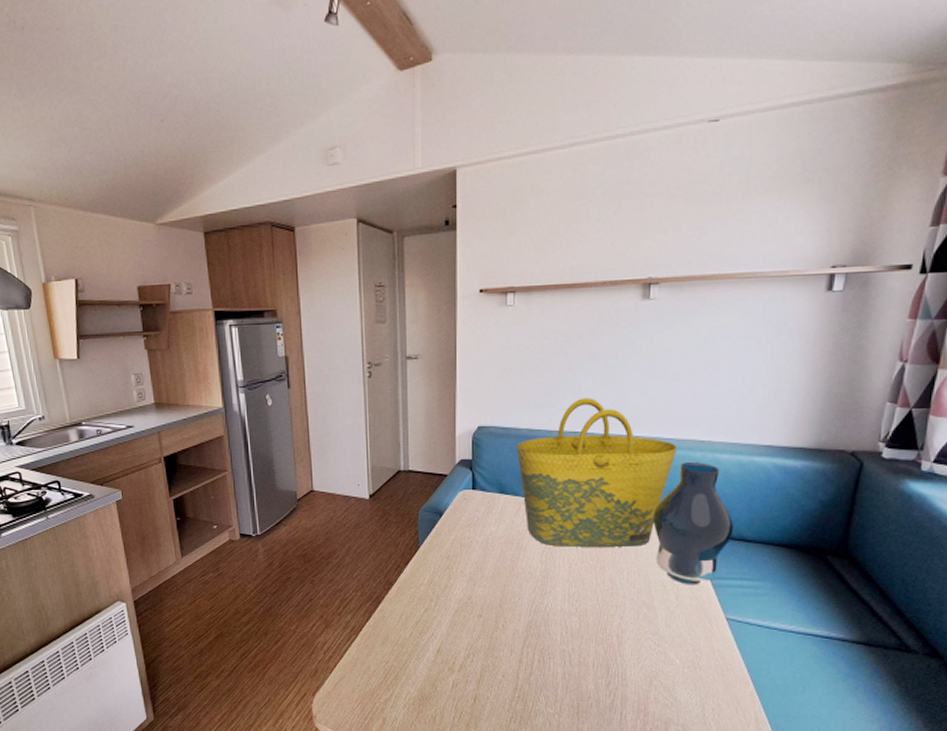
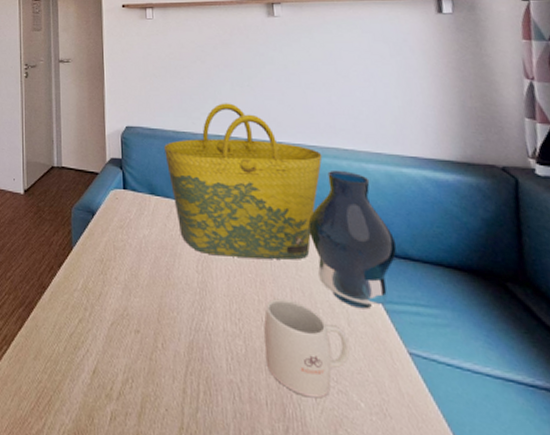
mug: none [598,581,675,659] -> present [263,298,351,399]

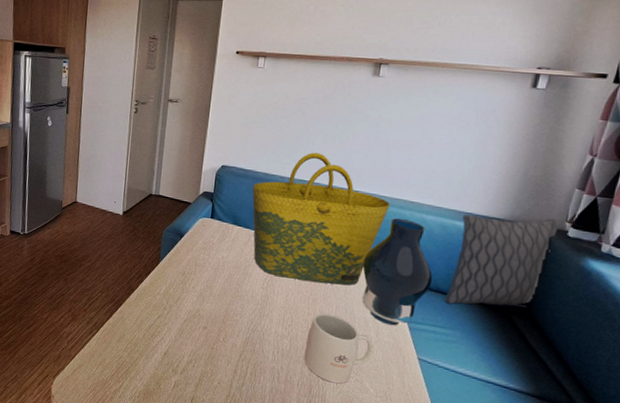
pillow: none [407,155,525,274] -> present [445,214,560,307]

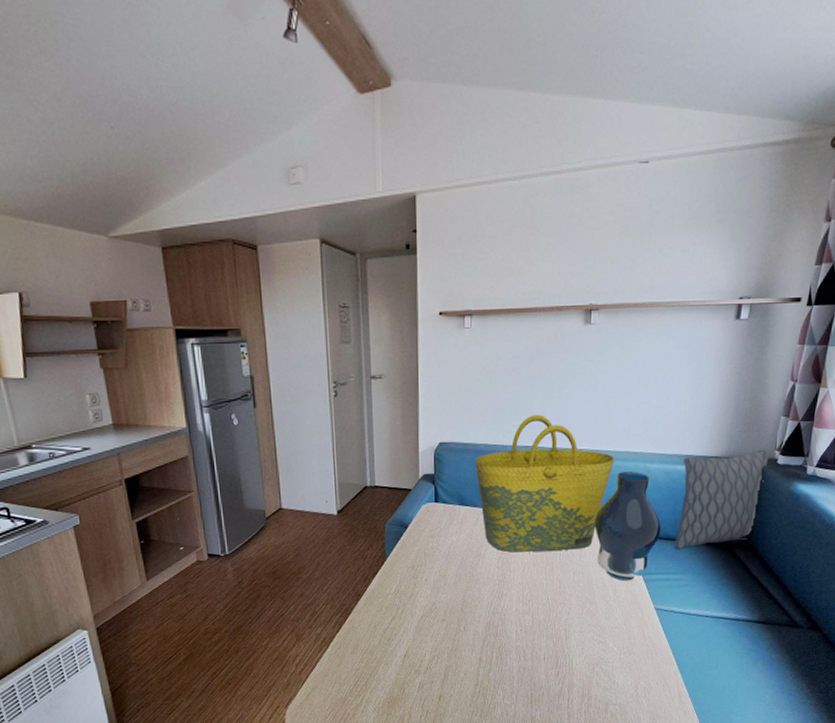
mug: present [304,313,374,384] -> none [548,580,613,650]

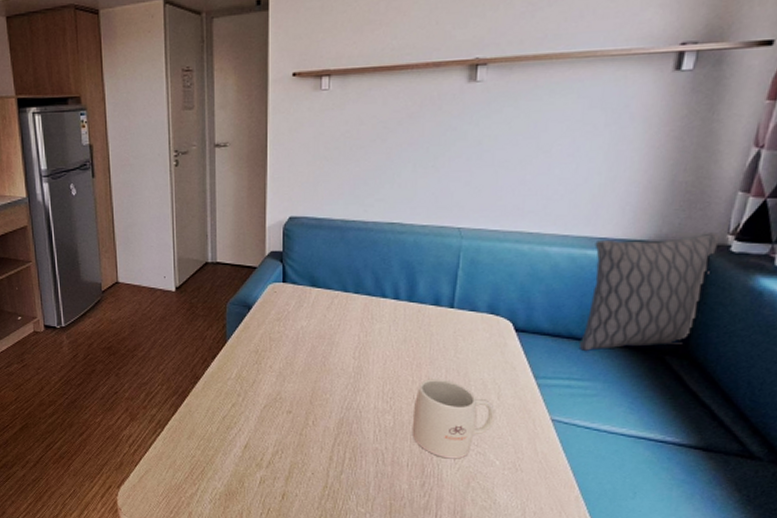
tote bag: present [475,414,615,552] -> none [330,187,503,343]
mug: none [548,580,613,650] -> present [413,379,496,459]
vase: present [595,471,662,581] -> none [475,254,563,385]

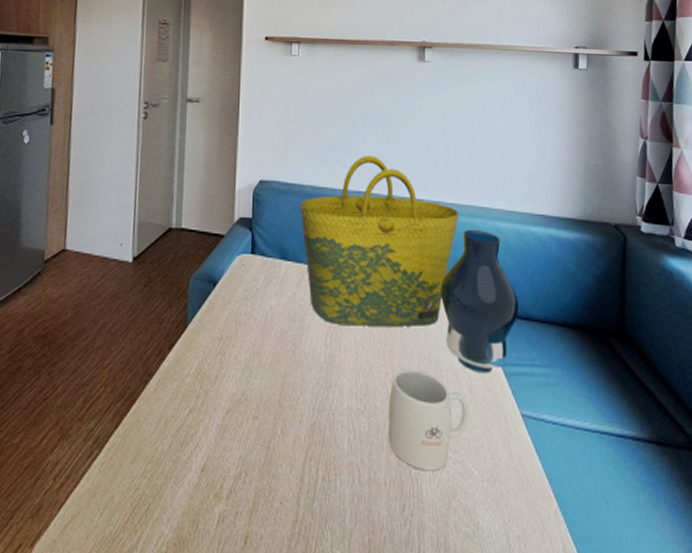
tote bag: none [330,187,503,343] -> present [300,155,459,326]
vase: none [475,254,563,385] -> present [440,229,520,374]
pillow: present [580,232,720,351] -> none [536,213,631,333]

